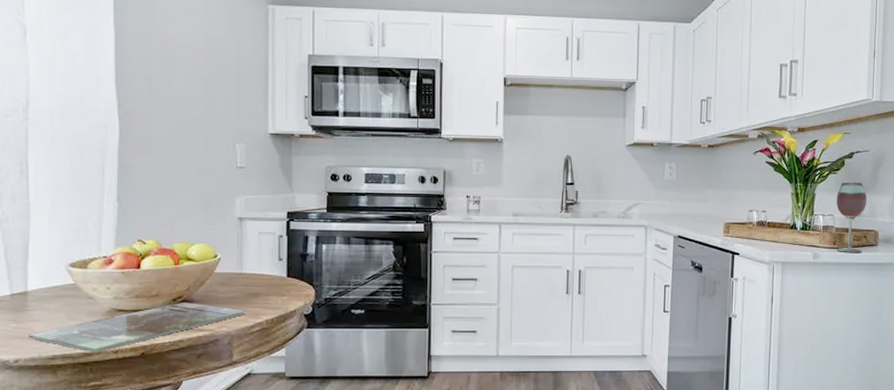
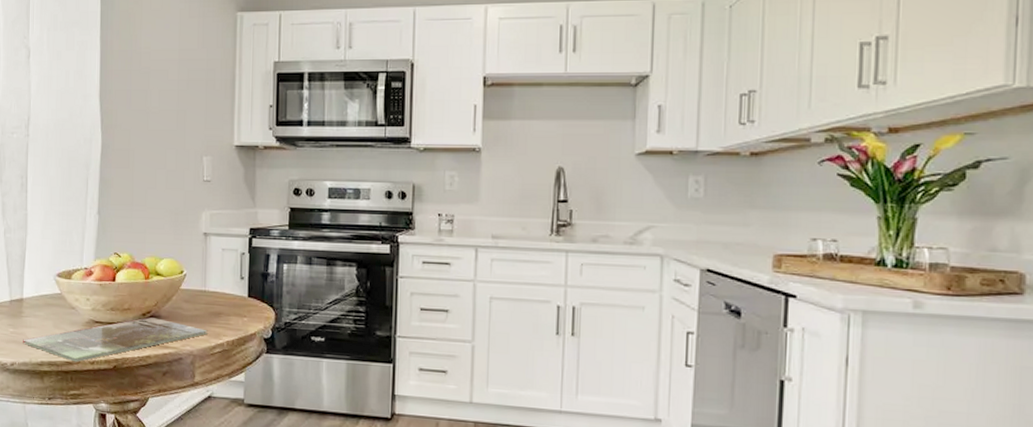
wineglass: present [836,182,867,253] -> none [951,203,1006,304]

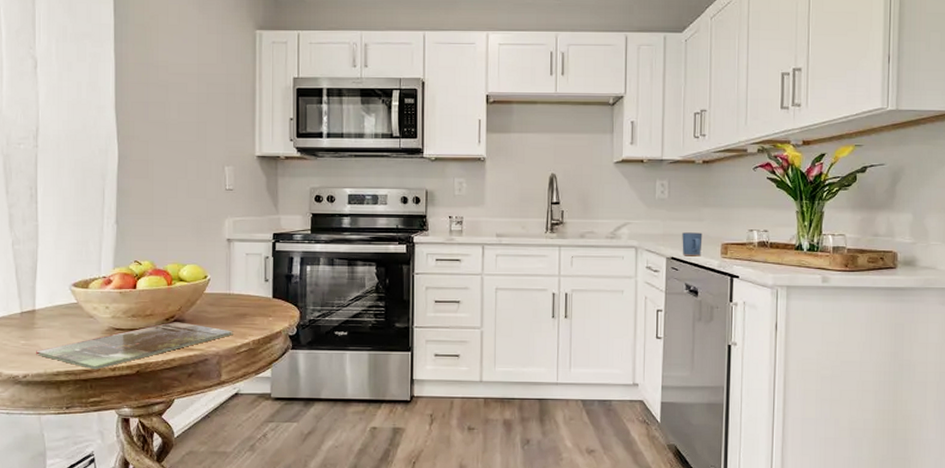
mug: none [721,239,749,270] -> present [682,232,703,257]

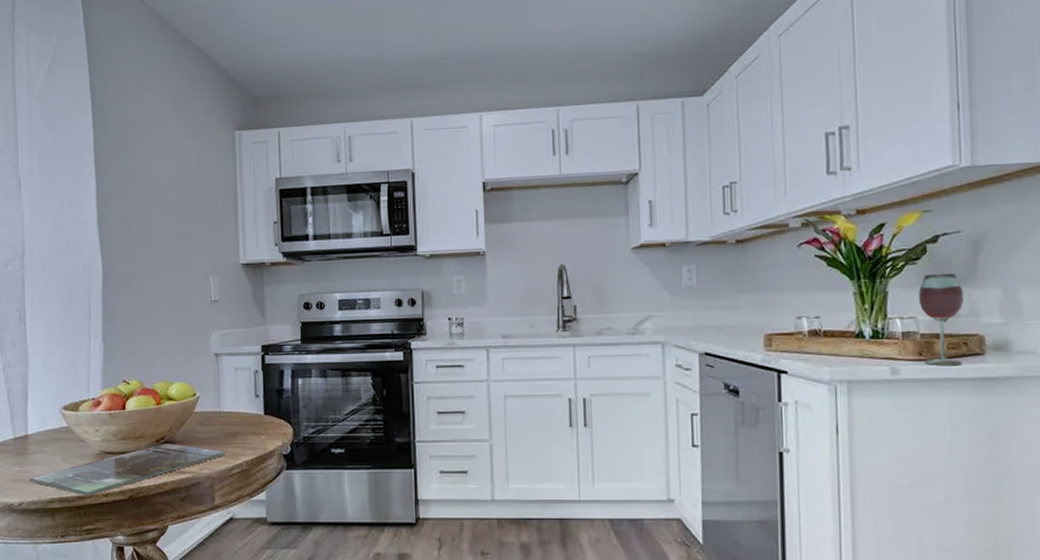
mug: present [682,232,703,257] -> none [716,323,741,351]
wineglass: none [847,199,884,277] -> present [918,274,965,366]

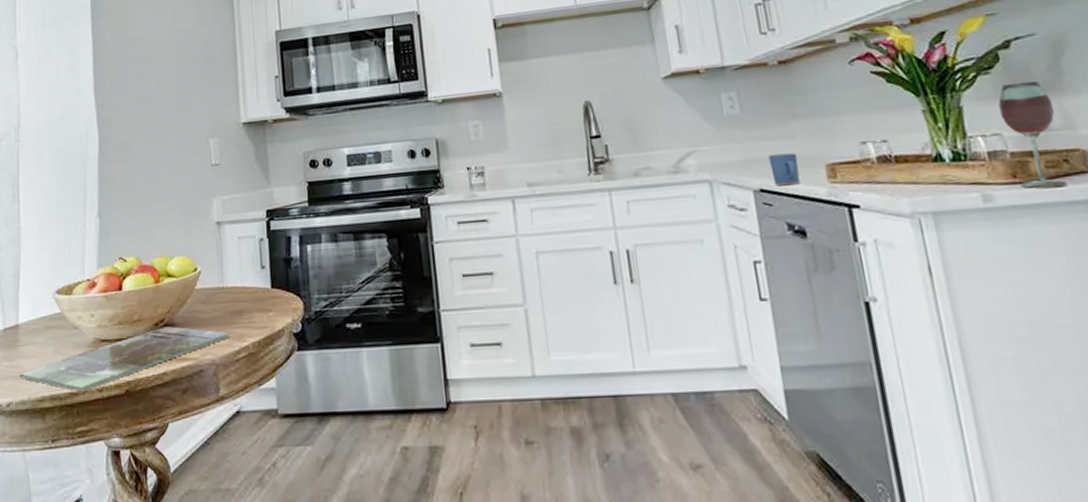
mug: none [716,323,741,351] -> present [768,153,800,186]

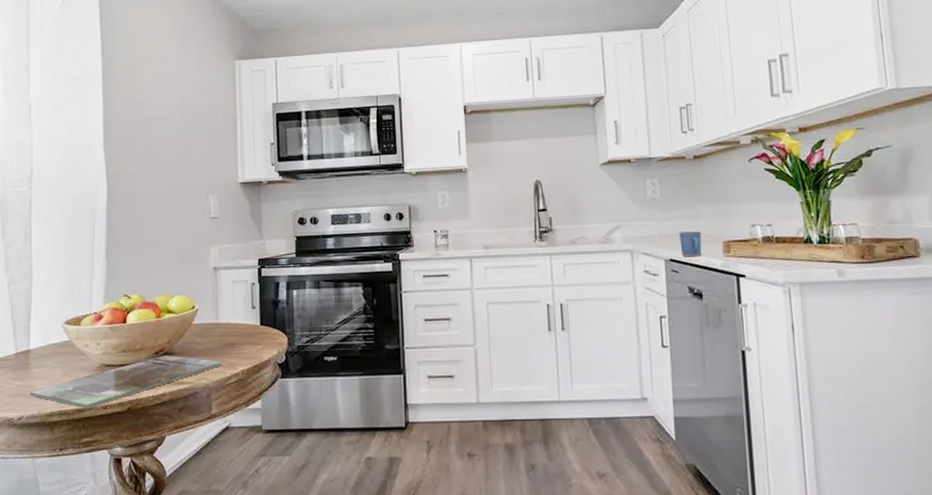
wineglass: present [998,81,1068,188] -> none [857,184,901,268]

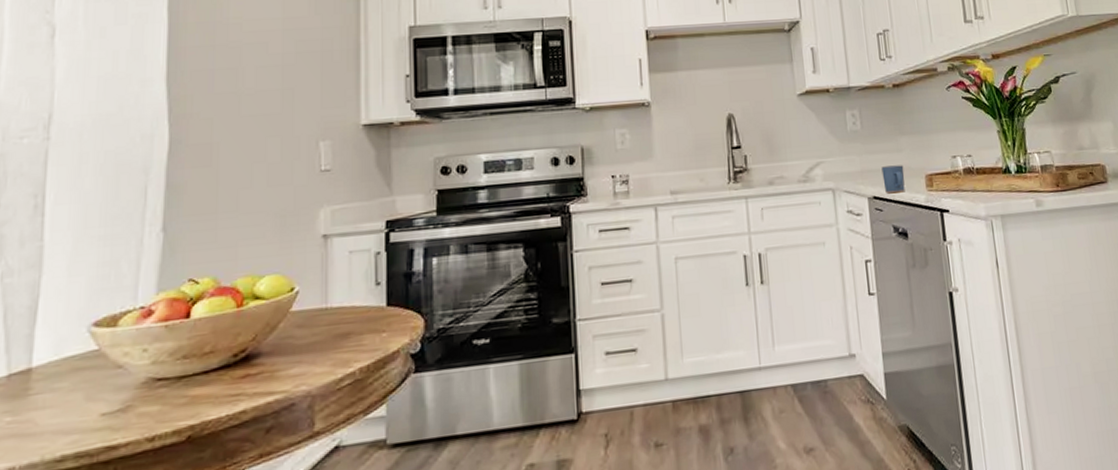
magazine: present [30,355,222,409] -> none [29,356,332,445]

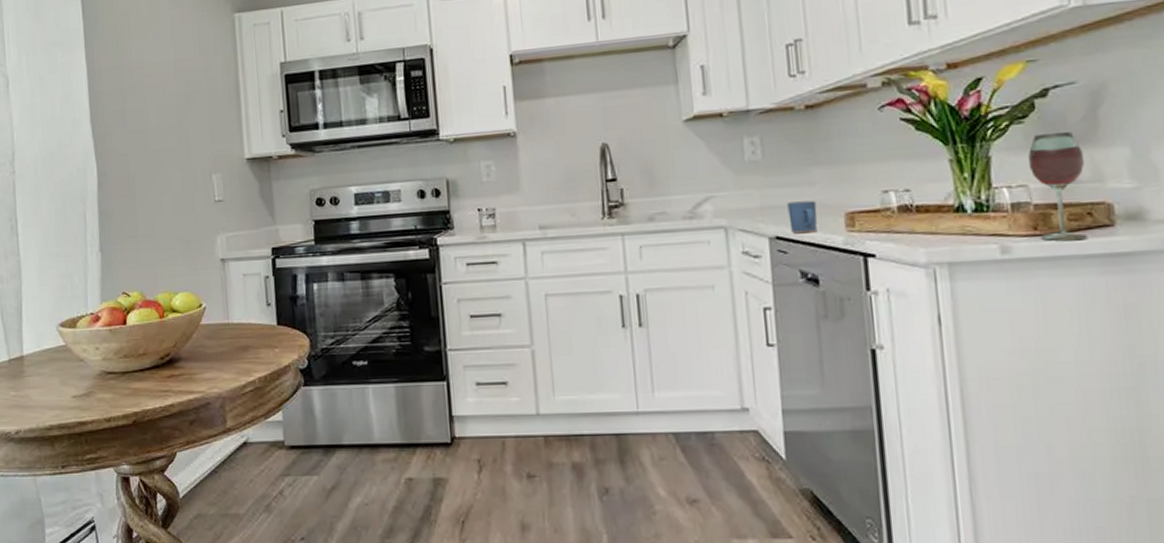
wineglass: none [1049,110,1092,195] -> present [1027,132,1088,241]

